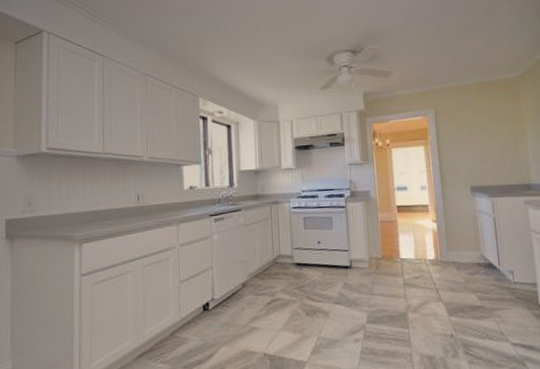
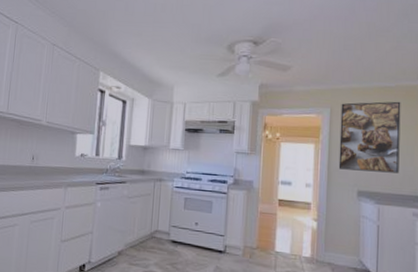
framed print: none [444,94,506,168] -> present [338,101,401,173]

